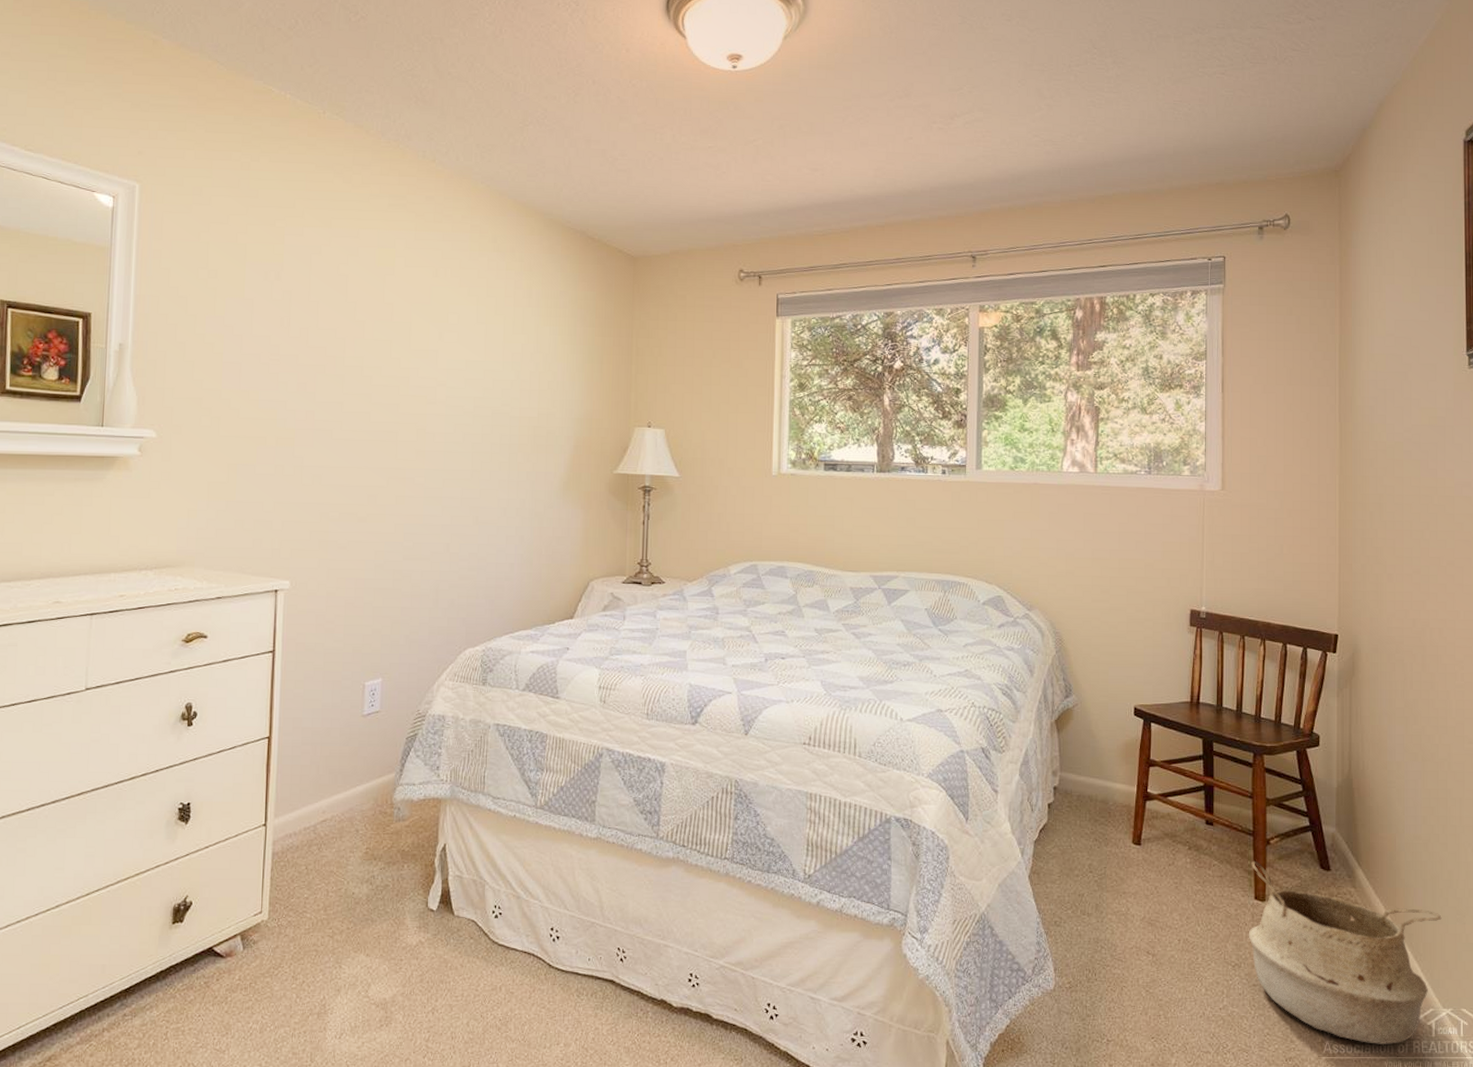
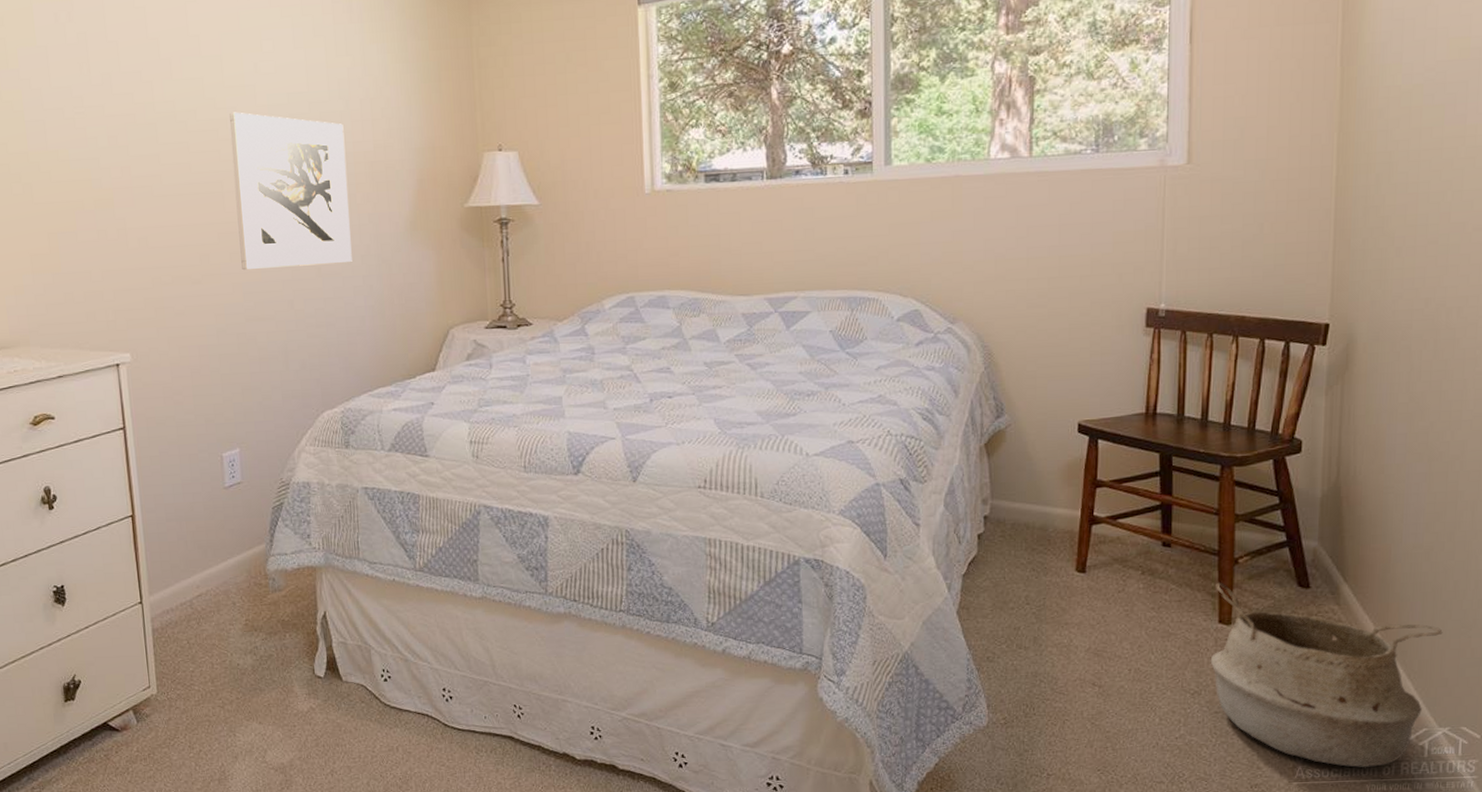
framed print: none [406,372,513,514] -> present [230,112,352,271]

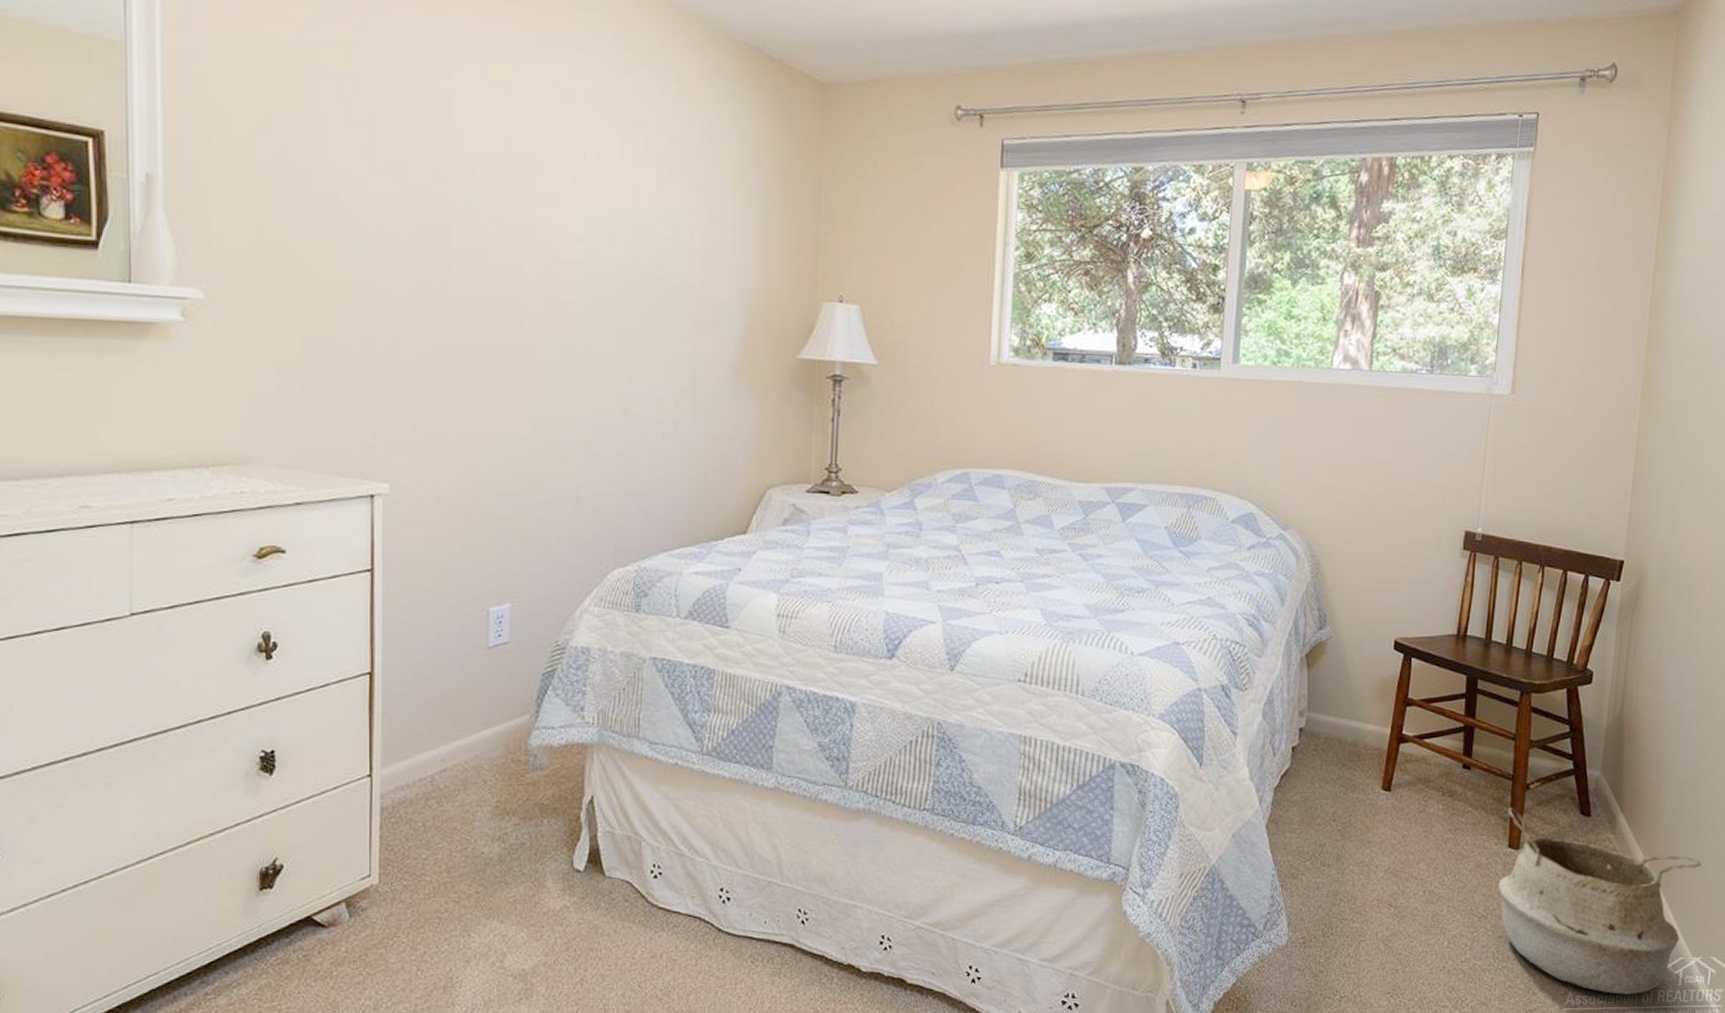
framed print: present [230,112,352,271] -> none [535,223,670,406]

